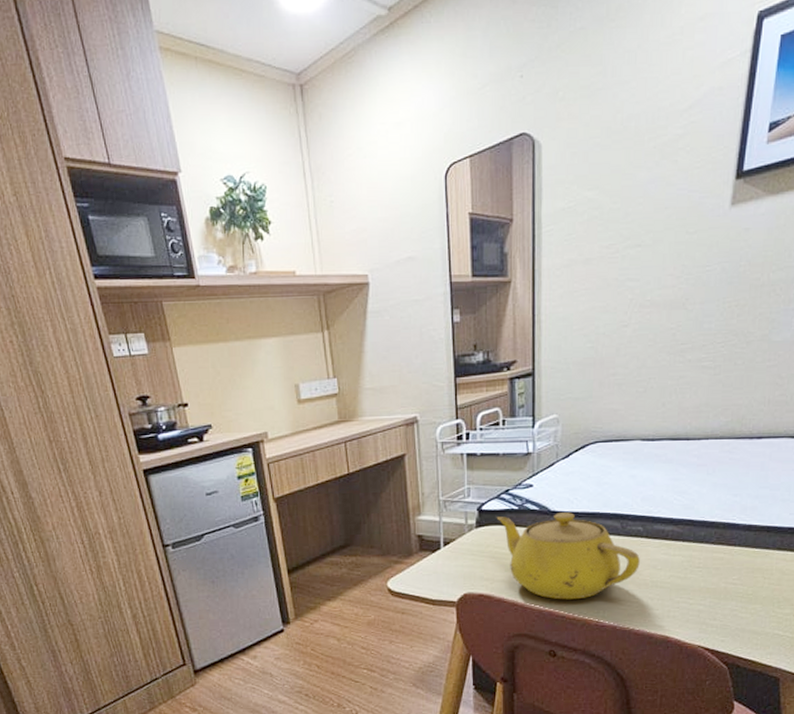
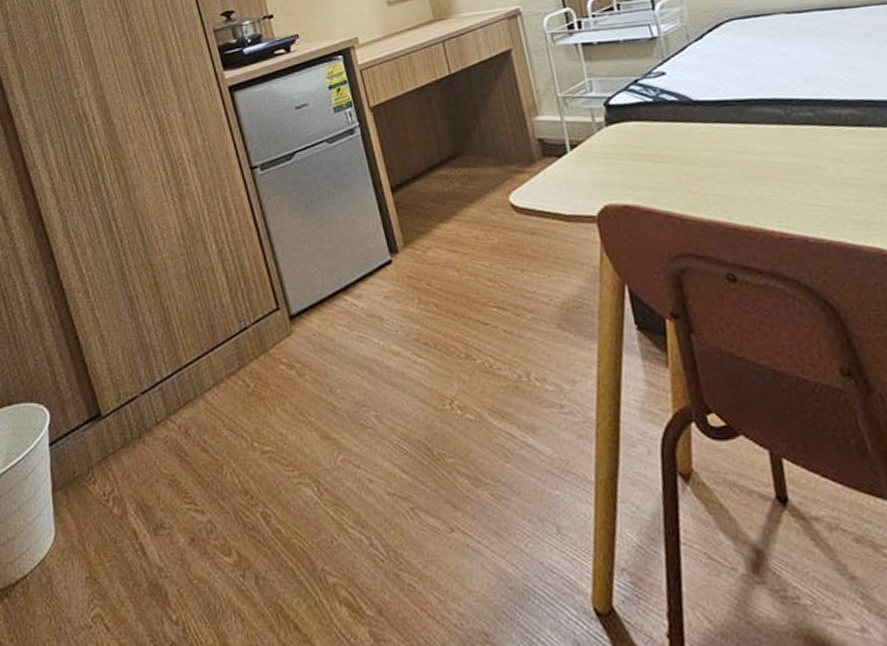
teapot: present [496,512,640,600] -> none [628,101,820,208]

